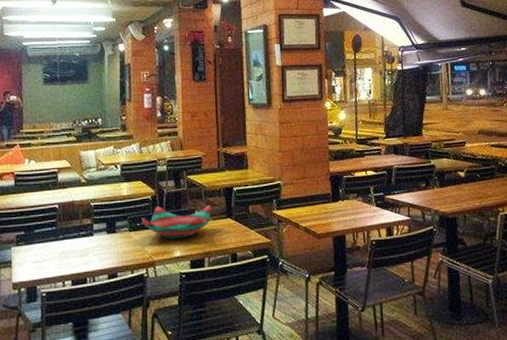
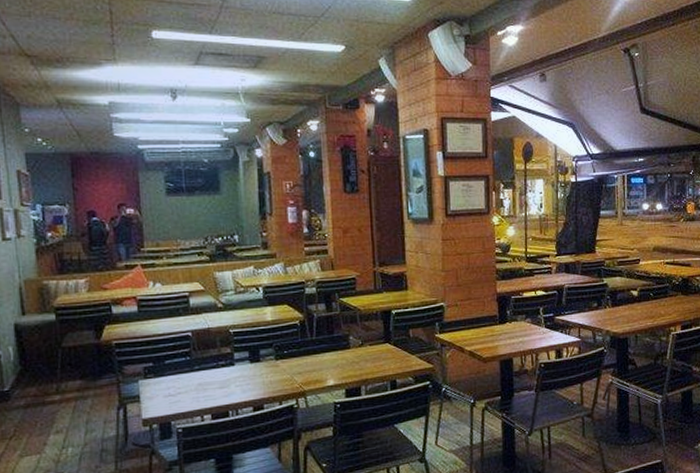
decorative bowl: present [142,204,212,240] -> none [289,329,368,368]

